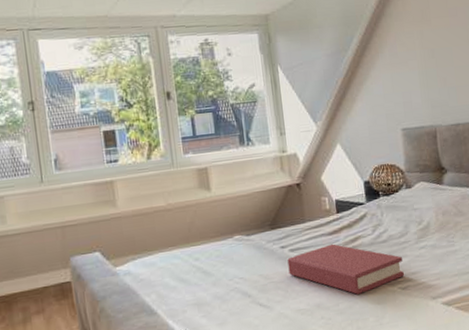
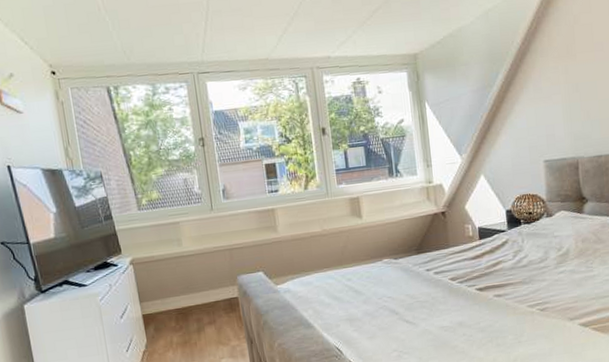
hardback book: present [287,244,404,295] -> none [432,267,543,314]

